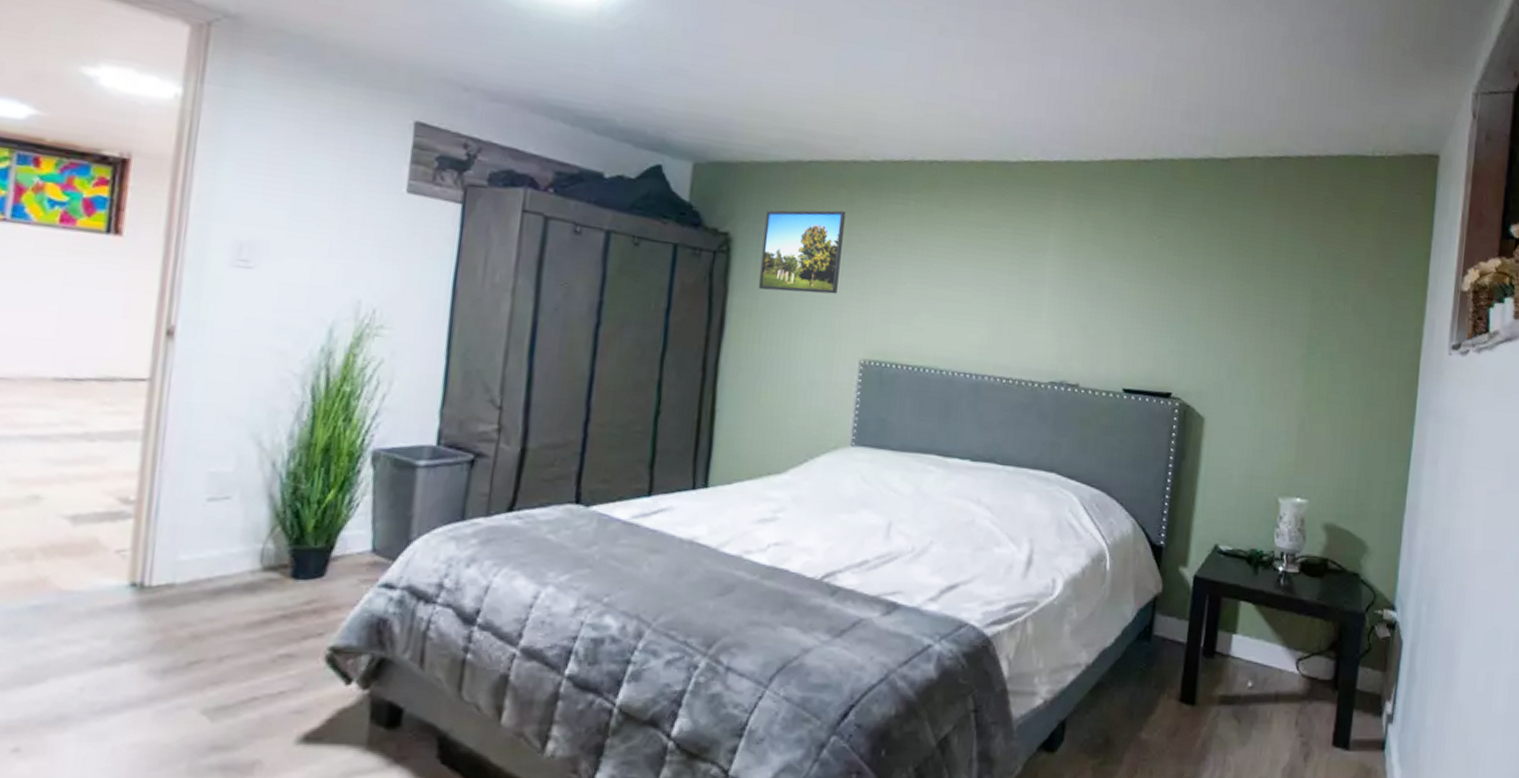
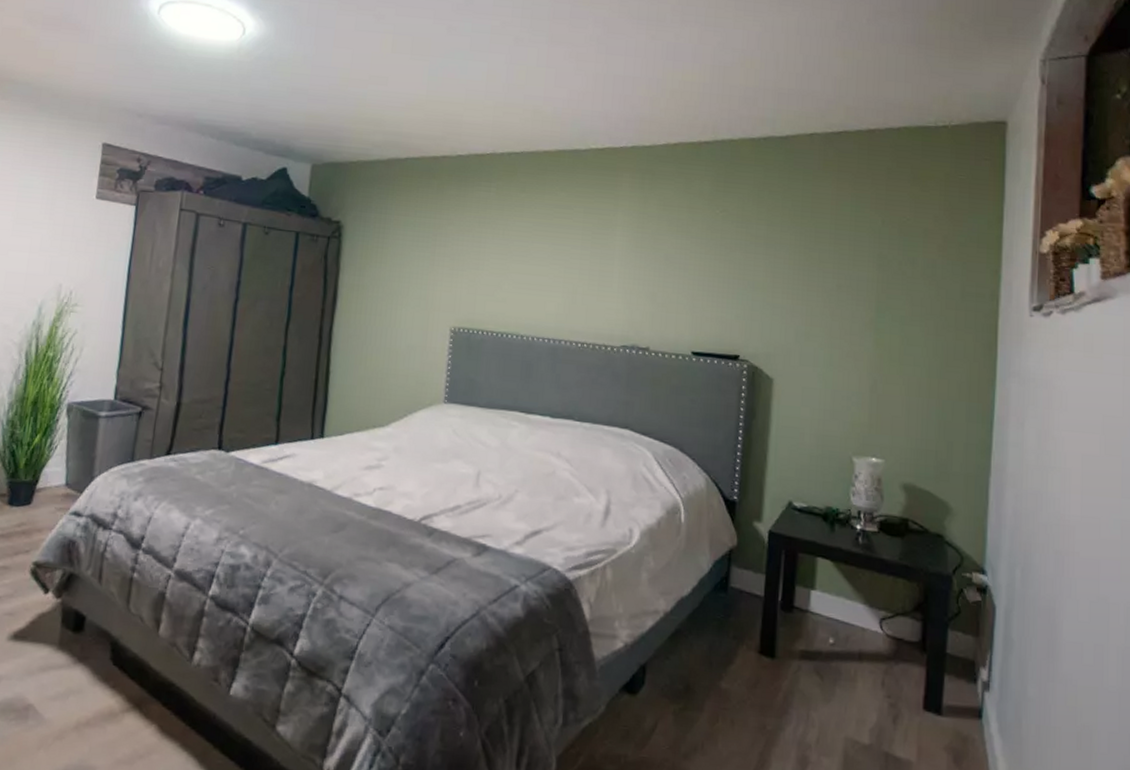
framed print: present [758,210,846,295] -> none [364,199,437,271]

